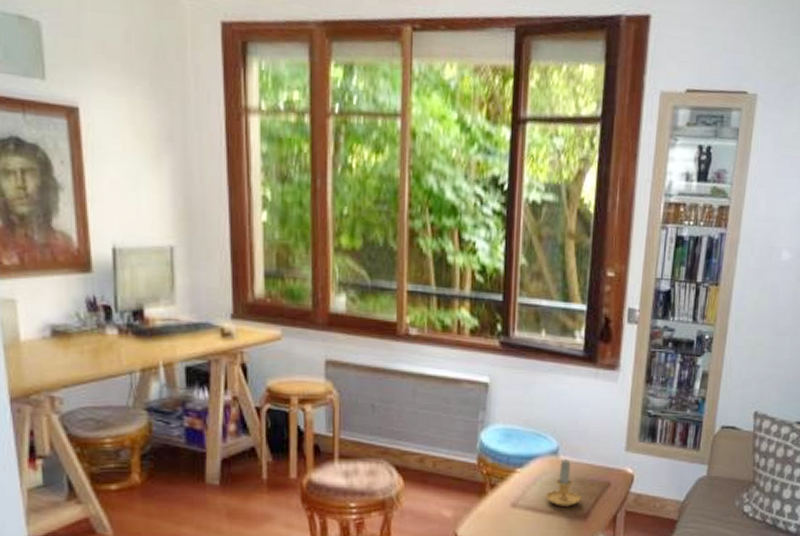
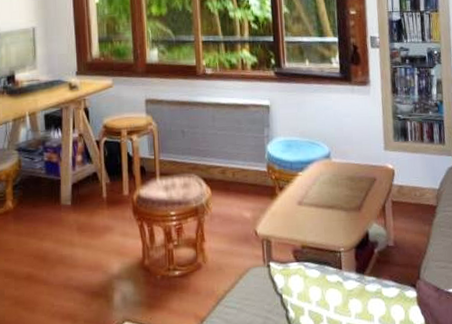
candle: present [546,459,582,506] -> none [325,161,354,201]

